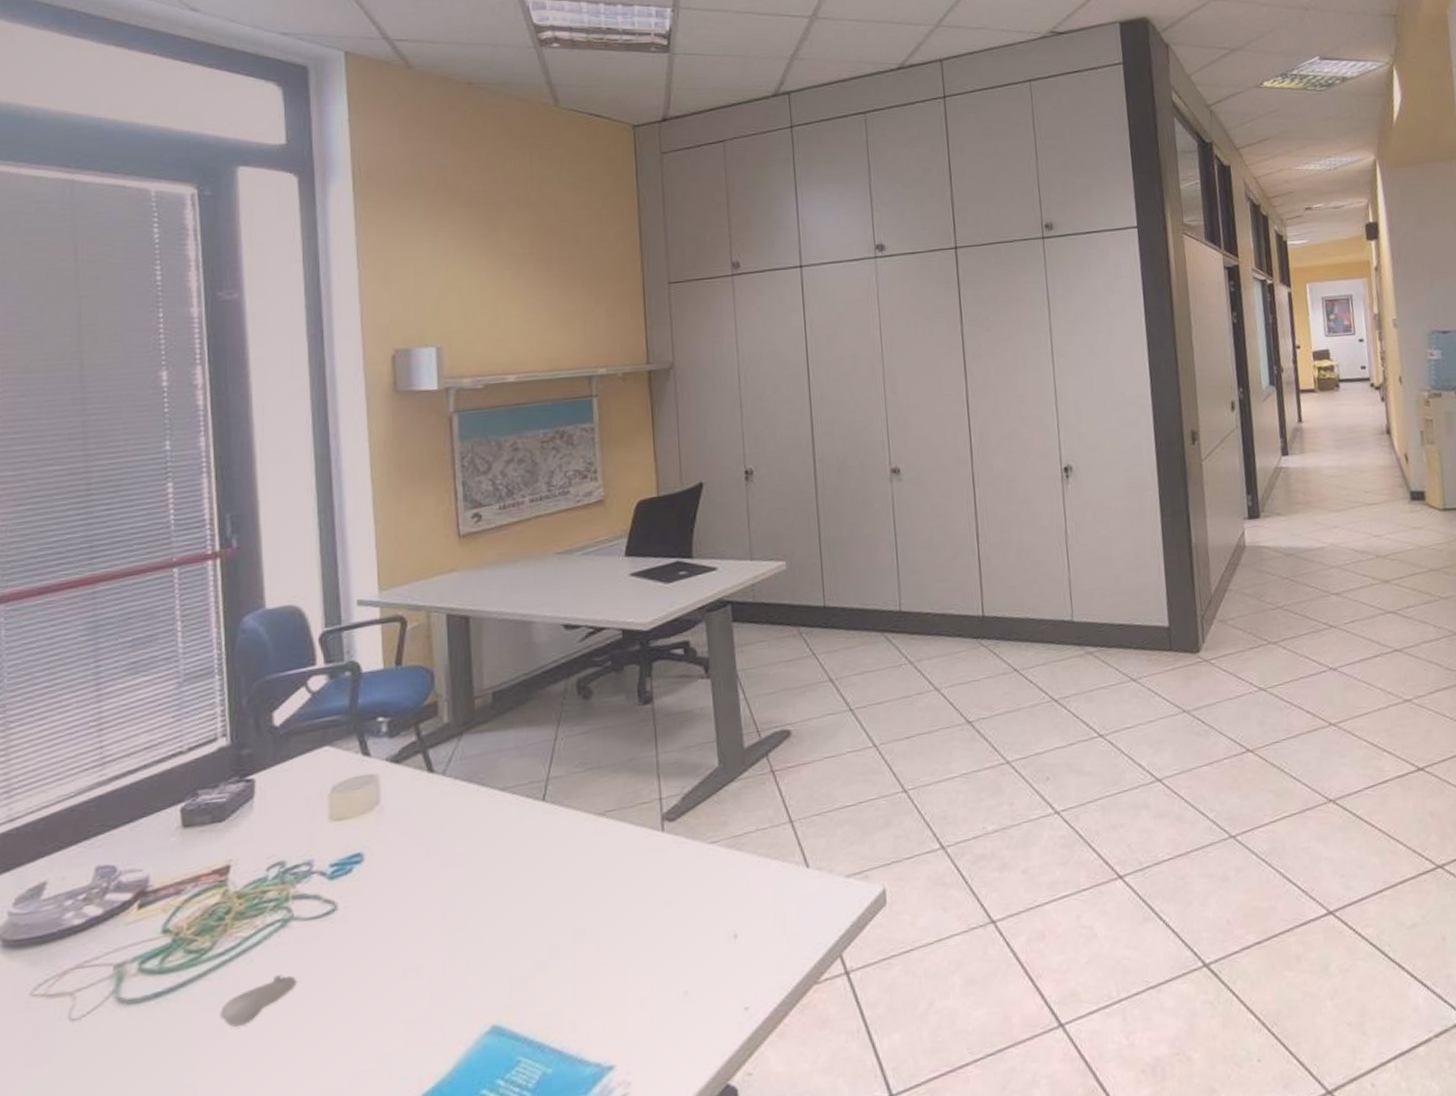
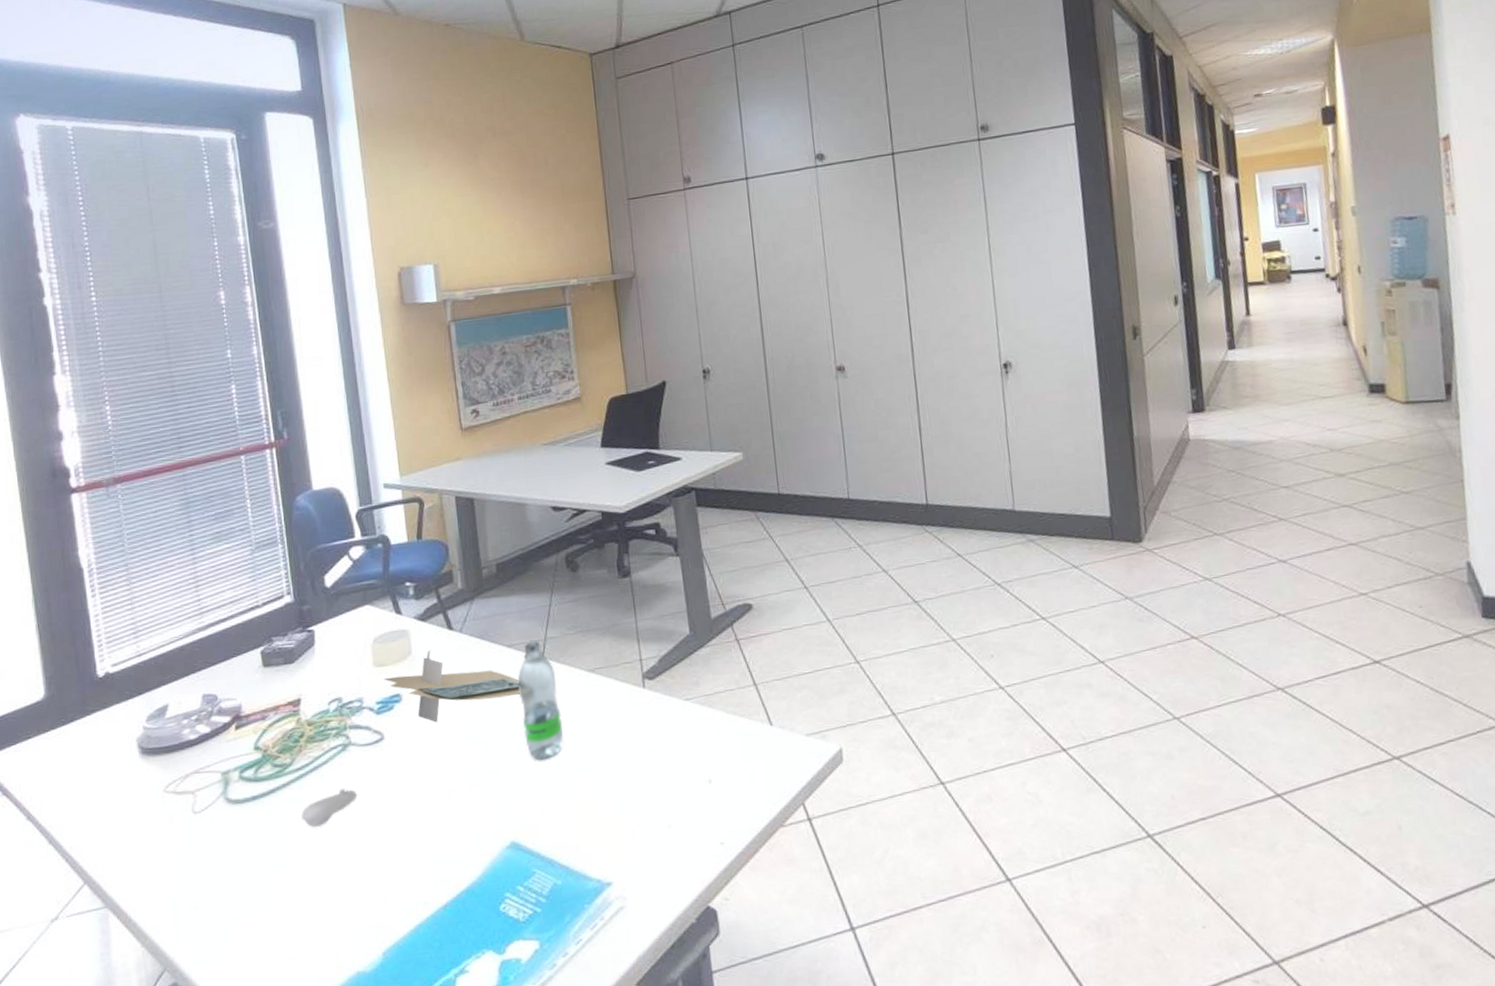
papers: none [342,798,514,886] -> present [384,650,521,723]
bottle: none [511,782,565,924] -> present [517,641,564,760]

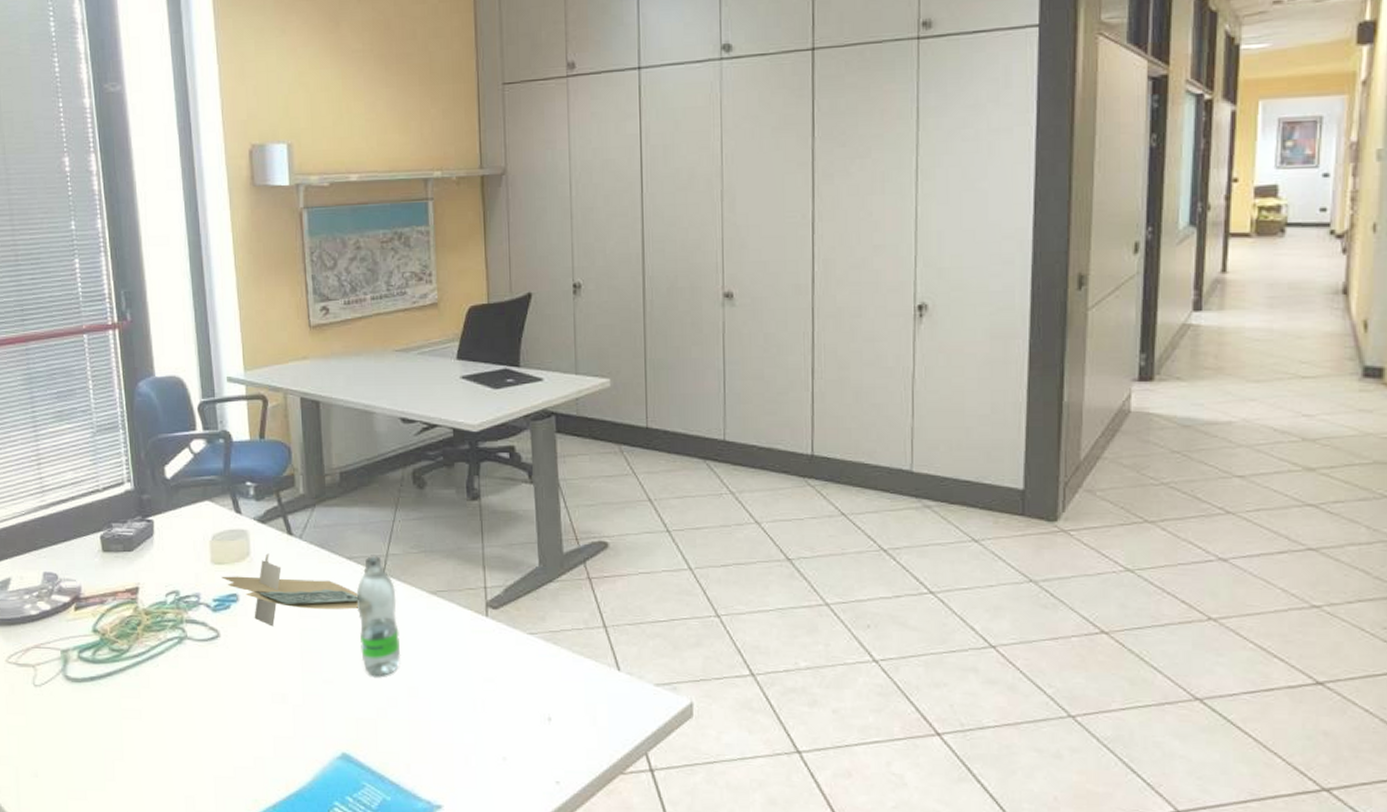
computer mouse: present [301,788,358,827] -> none [137,680,192,714]

